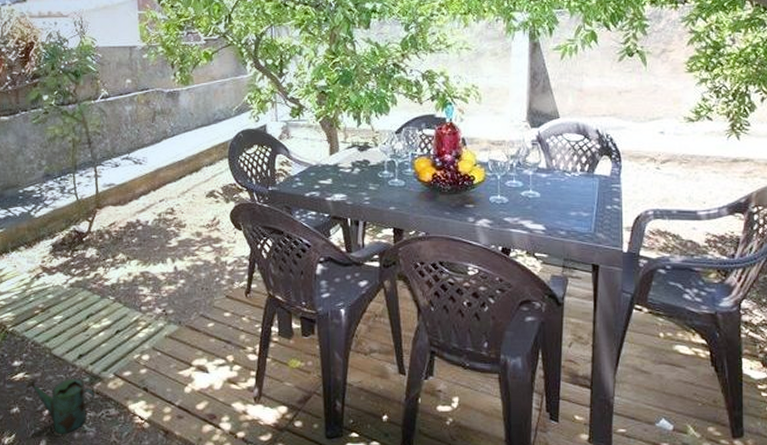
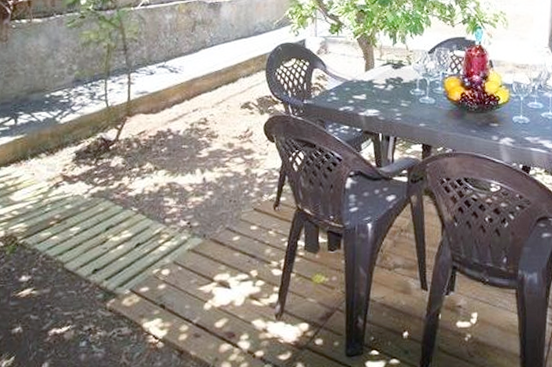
watering can: present [26,378,95,434] -> none [32,294,107,356]

